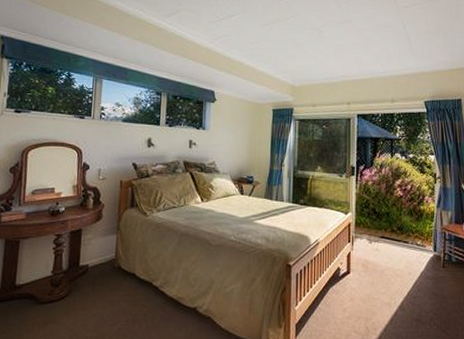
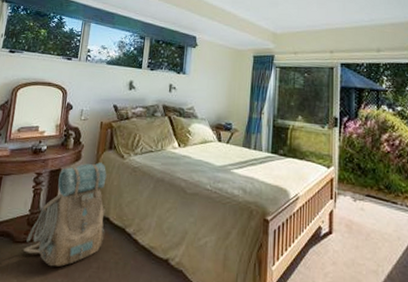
backpack: none [48,221,132,324] -> present [23,162,107,267]

